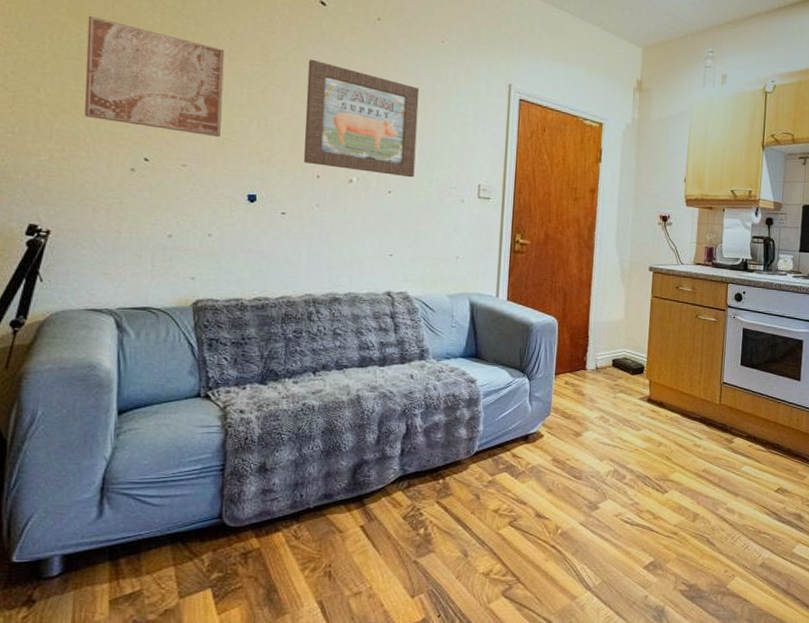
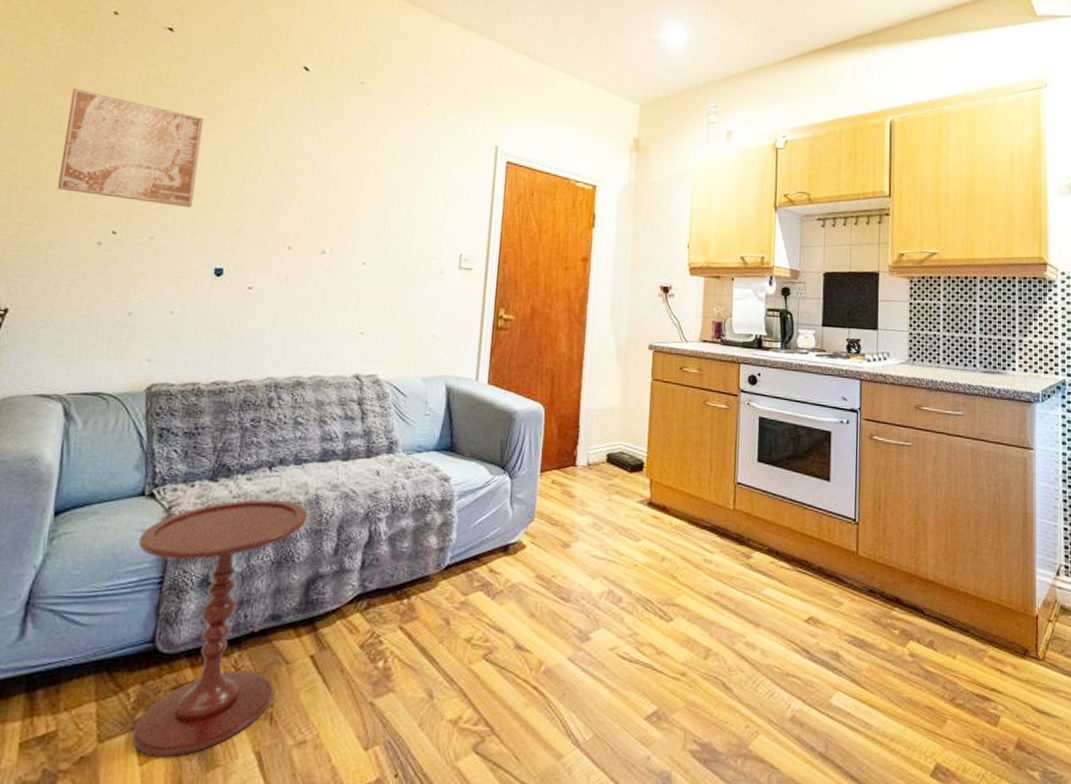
side table: none [198,399,352,607] -> present [131,499,309,756]
wall art: present [304,59,419,178] -> none [276,125,401,248]

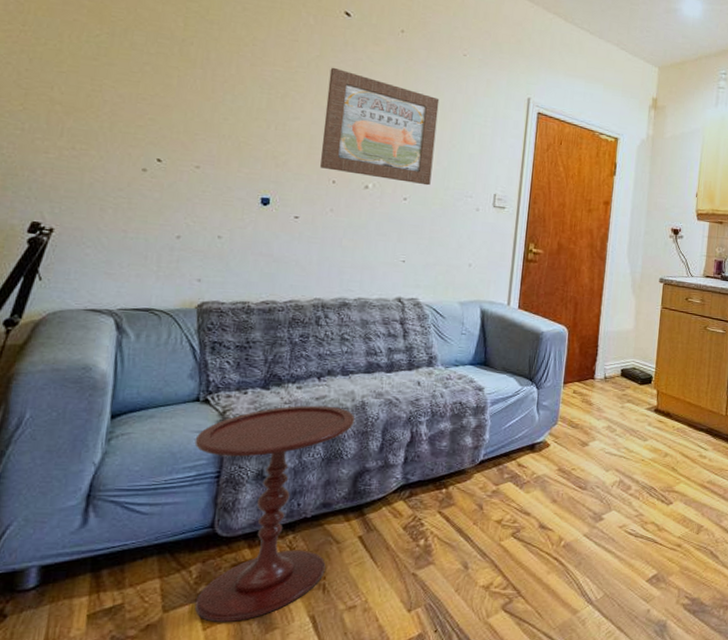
wall art: present [58,88,204,208] -> none [99,17,247,141]
wall art: none [276,125,401,248] -> present [320,67,440,186]

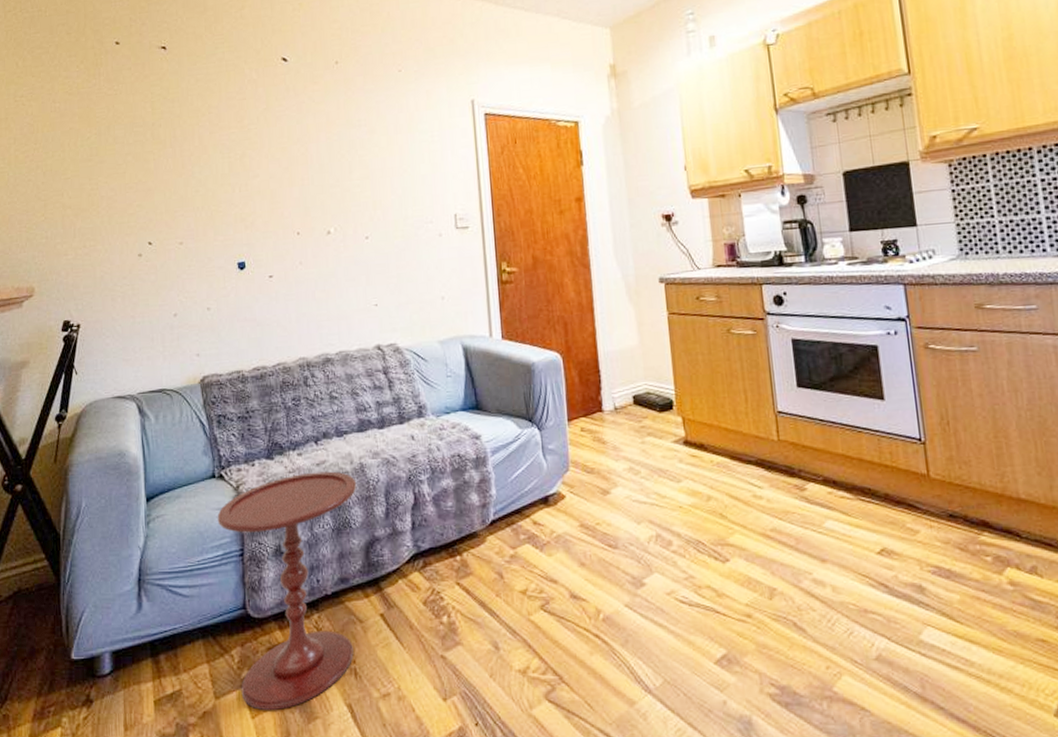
wall art: present [320,67,440,186] -> none [277,116,389,222]

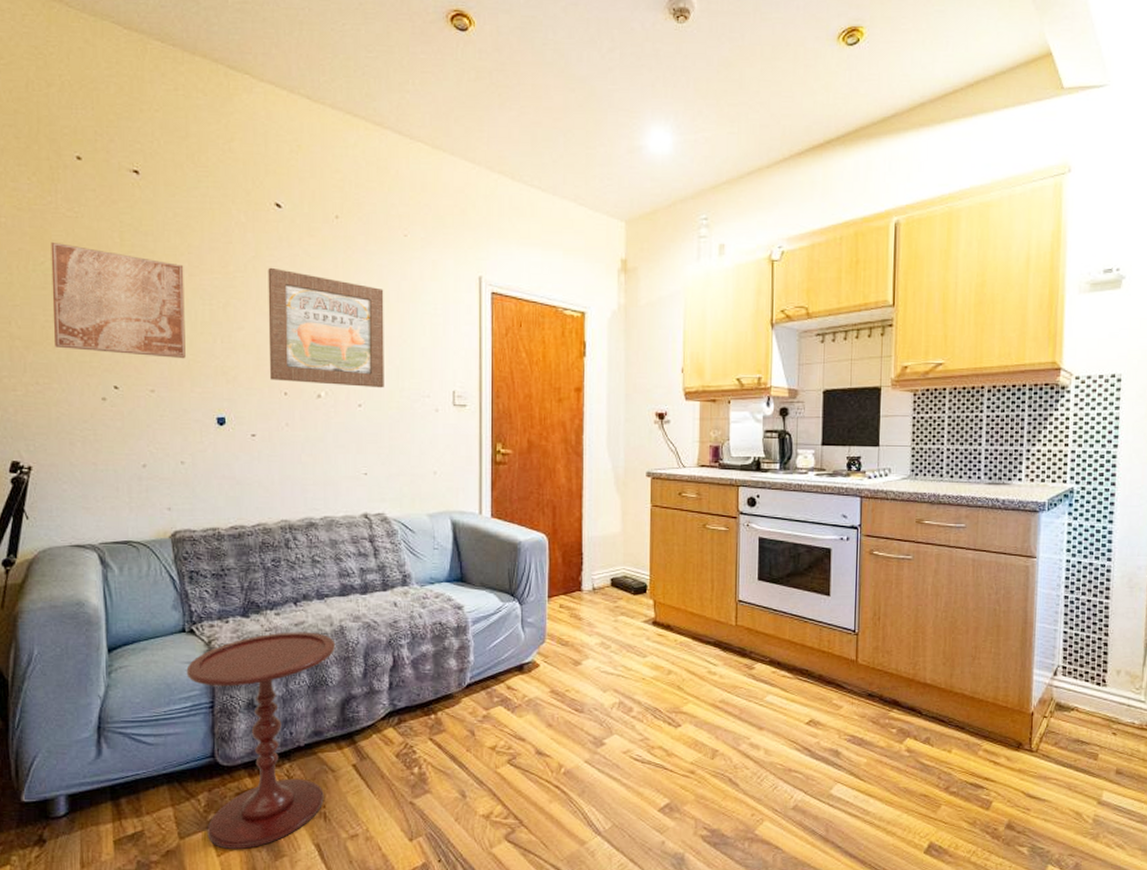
wall art: none [95,118,209,213] -> present [51,241,186,359]
wall art: none [277,116,389,222] -> present [268,267,384,388]

